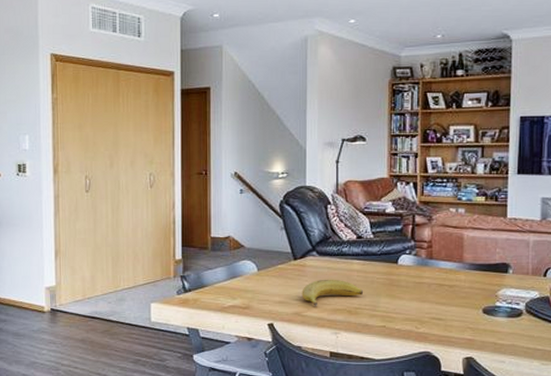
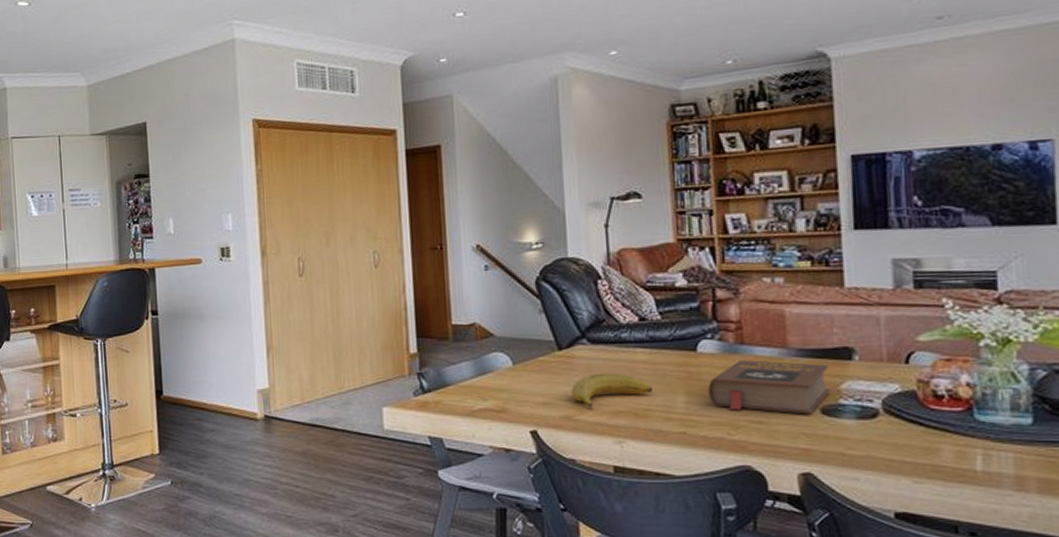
book: none [403,271,491,314] -> present [707,360,830,415]

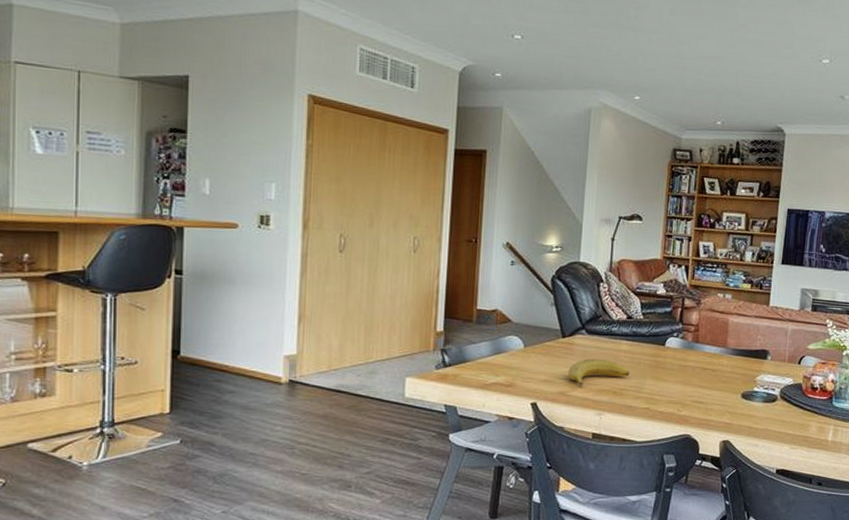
book: present [707,360,830,415] -> none [668,355,751,398]

